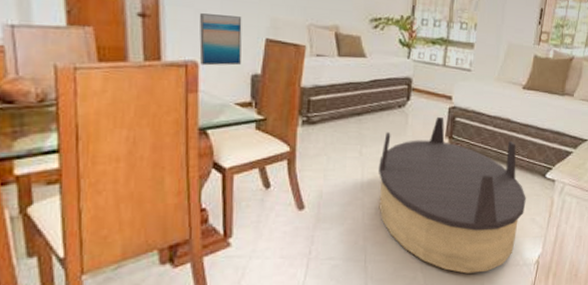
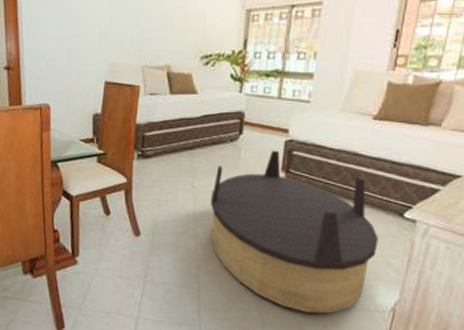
wall art: present [199,13,242,66] -> none [50,63,85,108]

